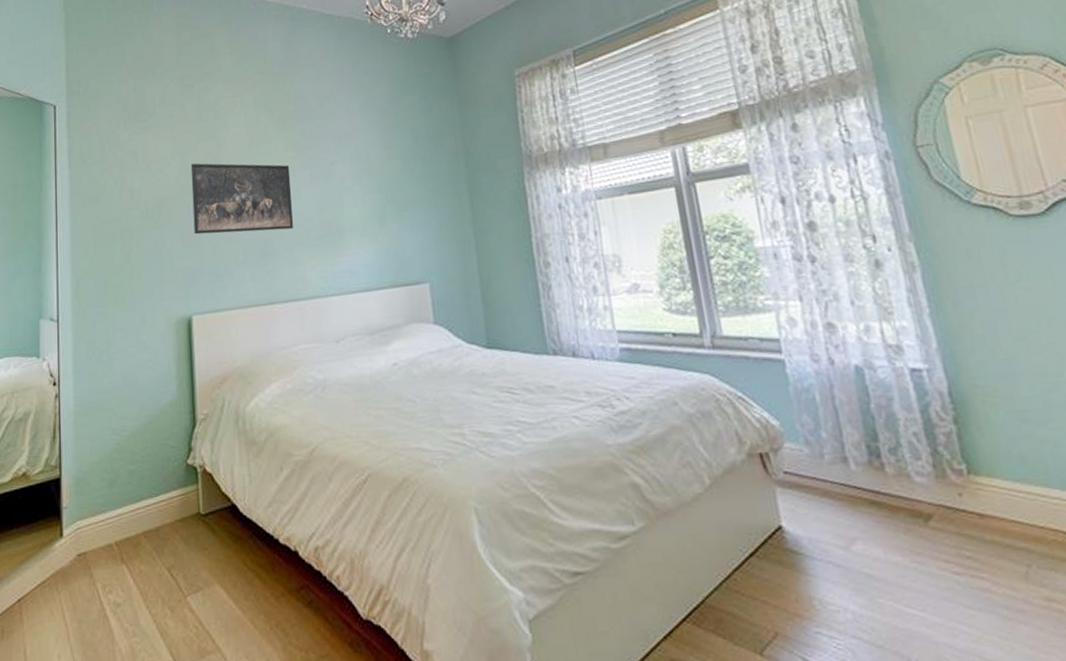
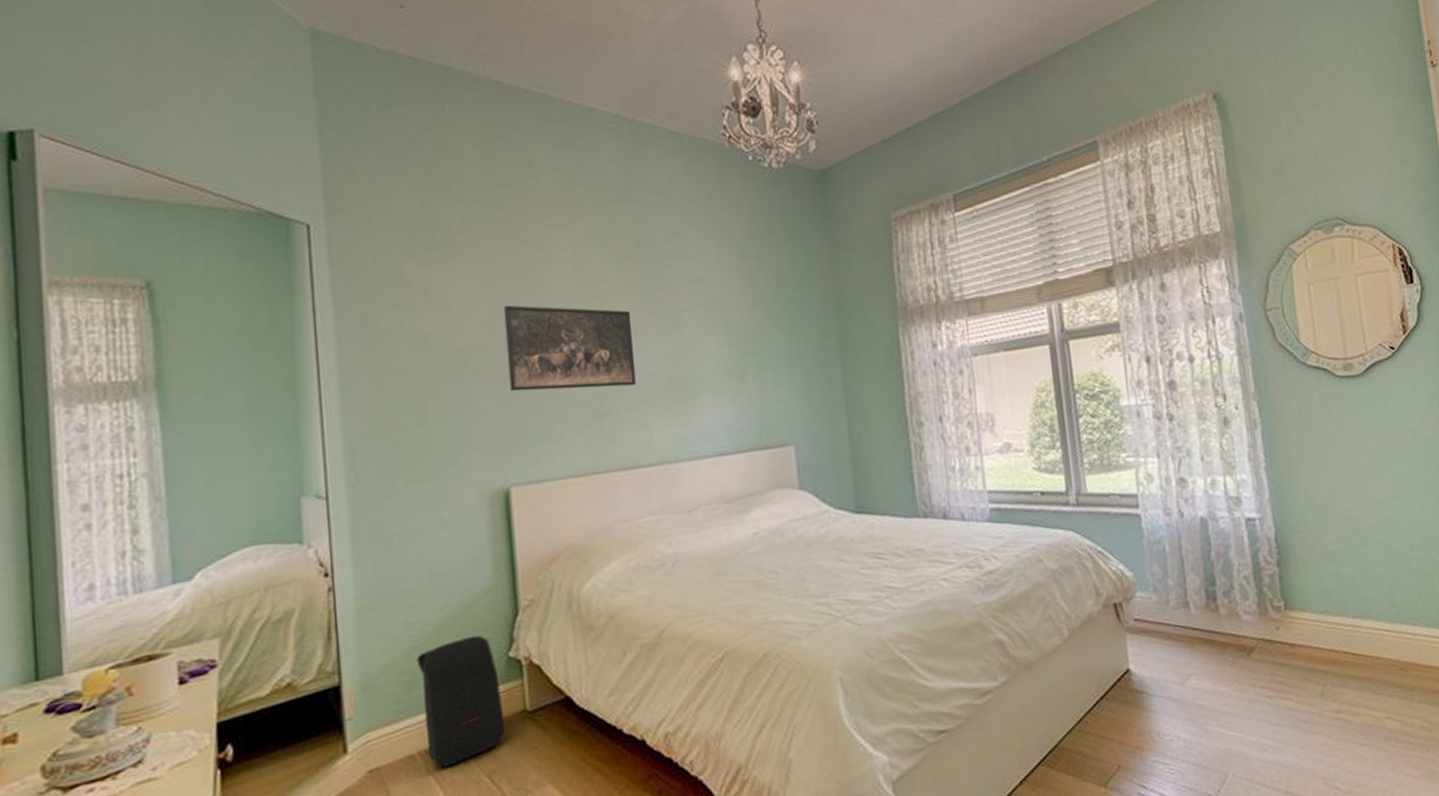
backpack: none [117,442,183,558] -> present [416,635,505,767]

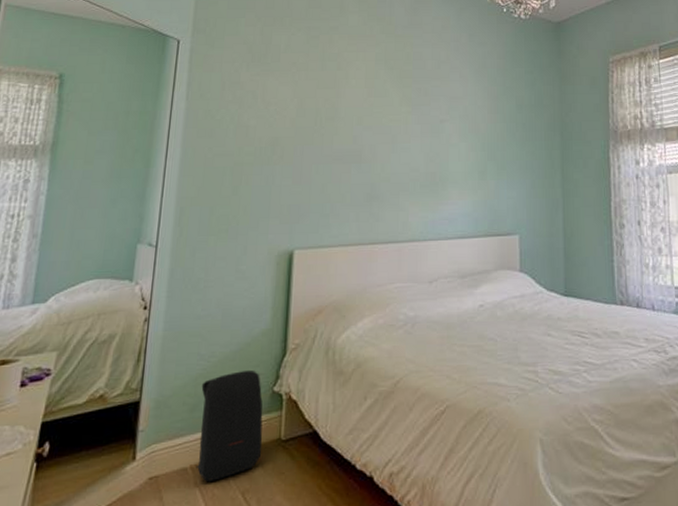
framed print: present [503,305,636,392] -> none [305,108,403,177]

